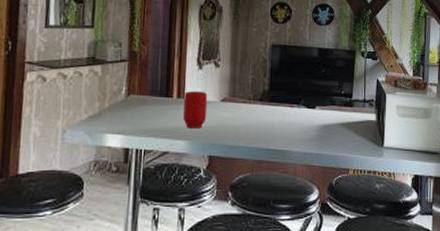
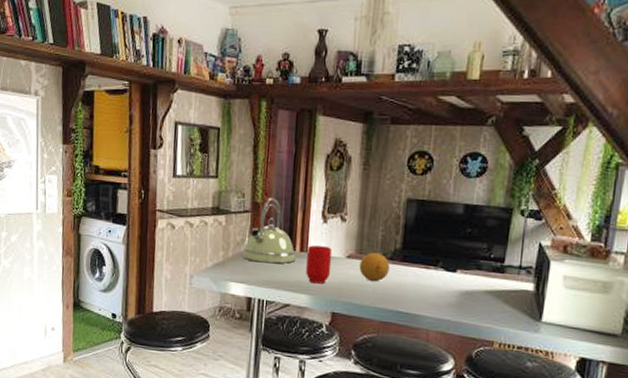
kettle: none [119,46,174,112] -> present [242,198,296,264]
fruit: none [233,94,260,123] -> present [359,252,390,282]

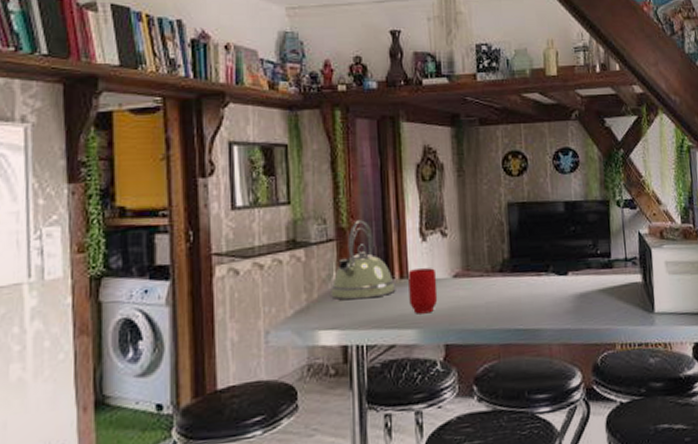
fruit: present [359,252,390,282] -> none [468,266,501,301]

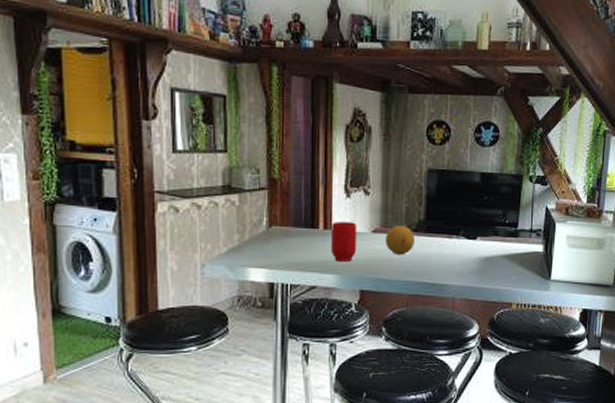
kettle: present [331,220,396,300] -> none [261,173,320,244]
fruit: none [468,266,501,301] -> present [385,224,415,255]

